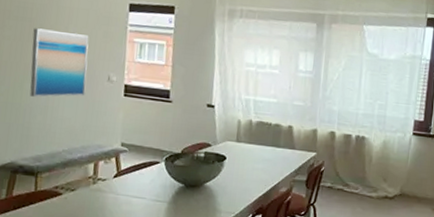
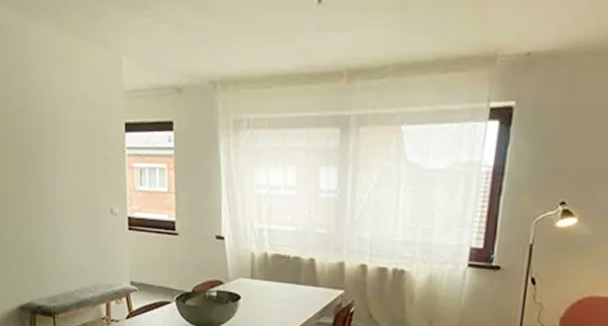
wall art: present [29,28,89,98] -> none [34,159,90,234]

